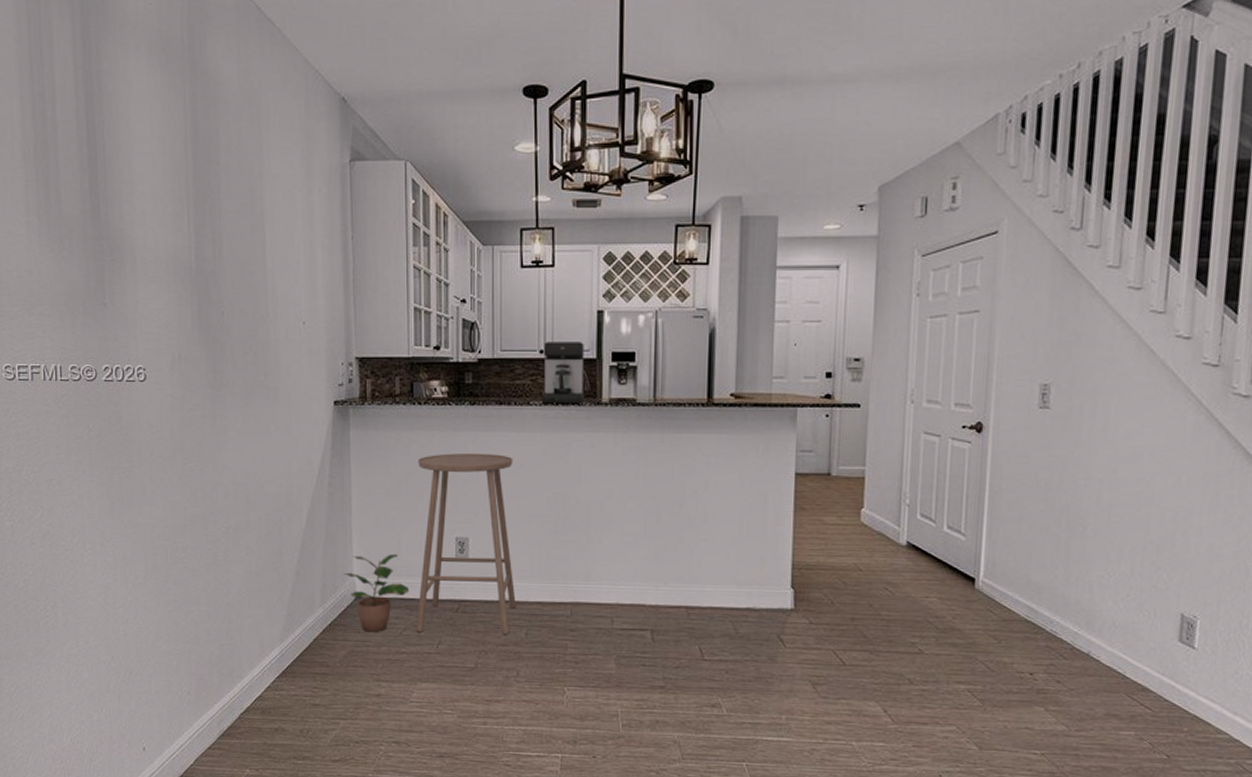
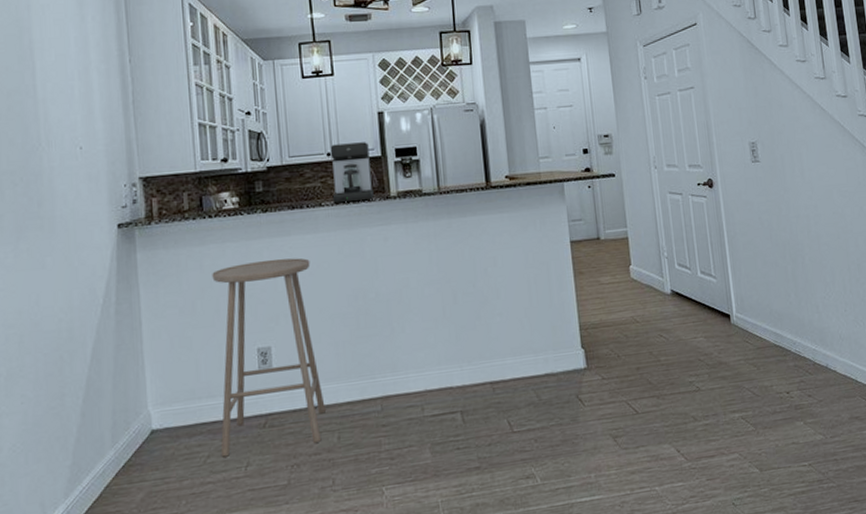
potted plant: present [343,553,410,632] -> none [137,375,212,467]

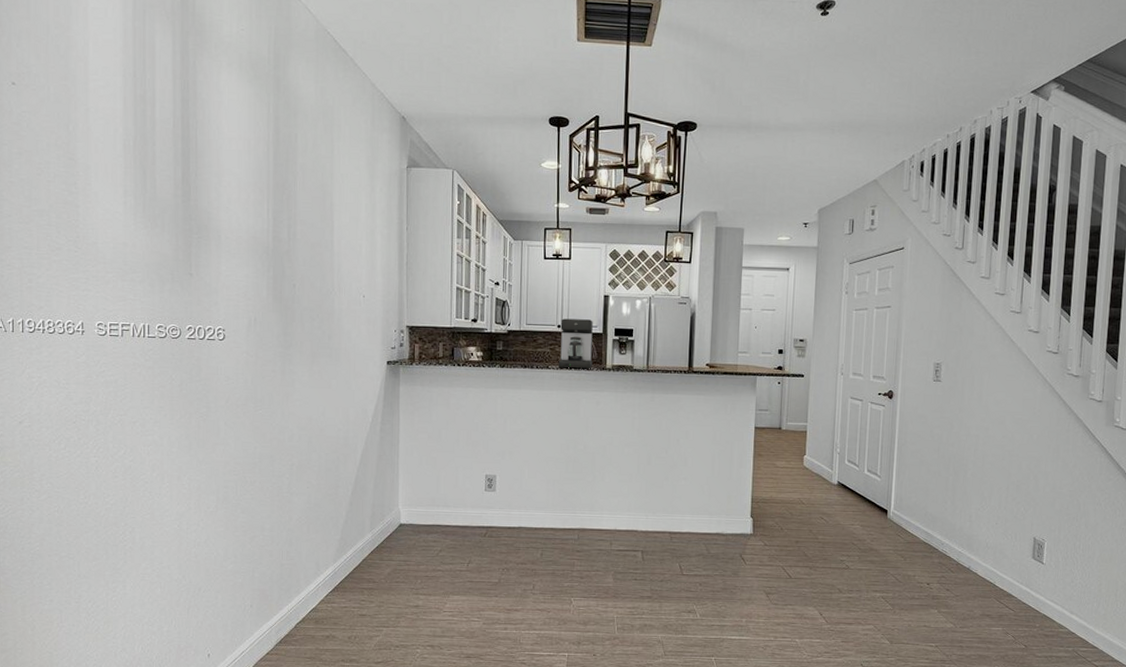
stool: present [212,258,326,457] -> none [450,406,534,555]

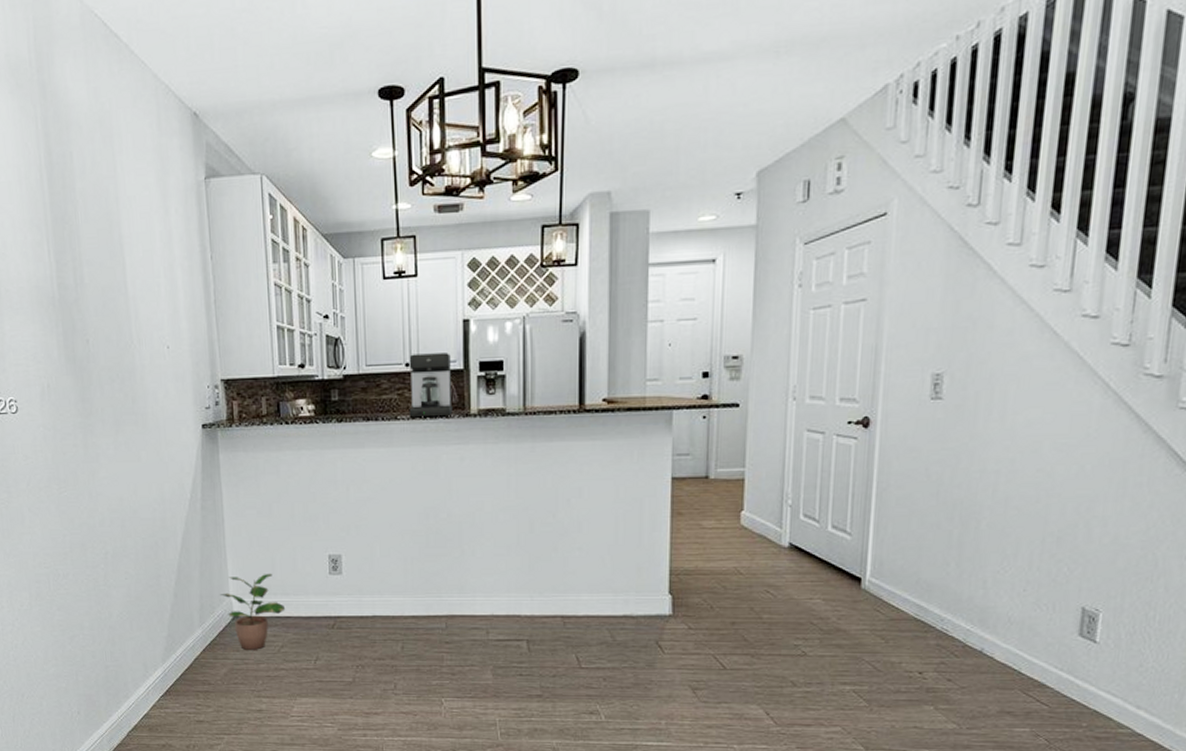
potted plant: none [390,488,446,553] -> present [220,573,286,650]

